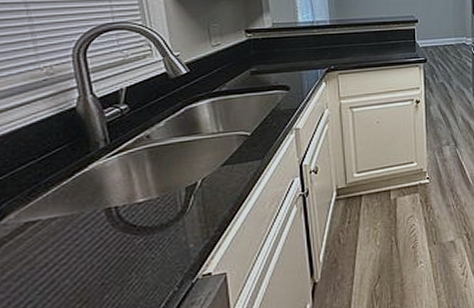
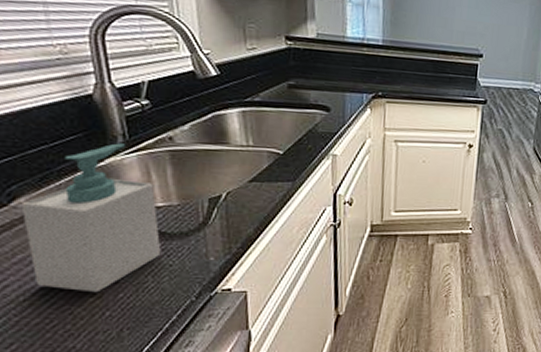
soap bottle: none [10,148,144,300] -> present [21,143,161,293]

